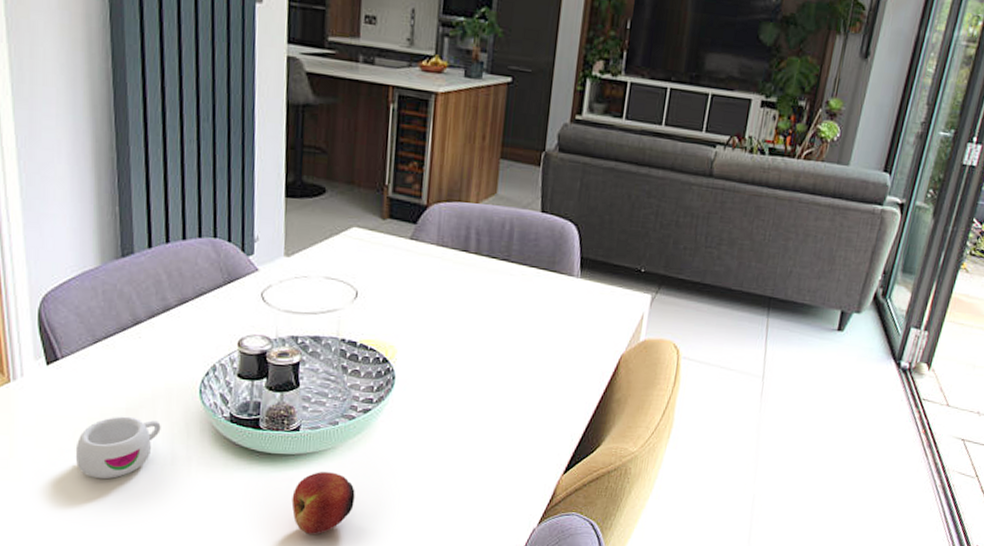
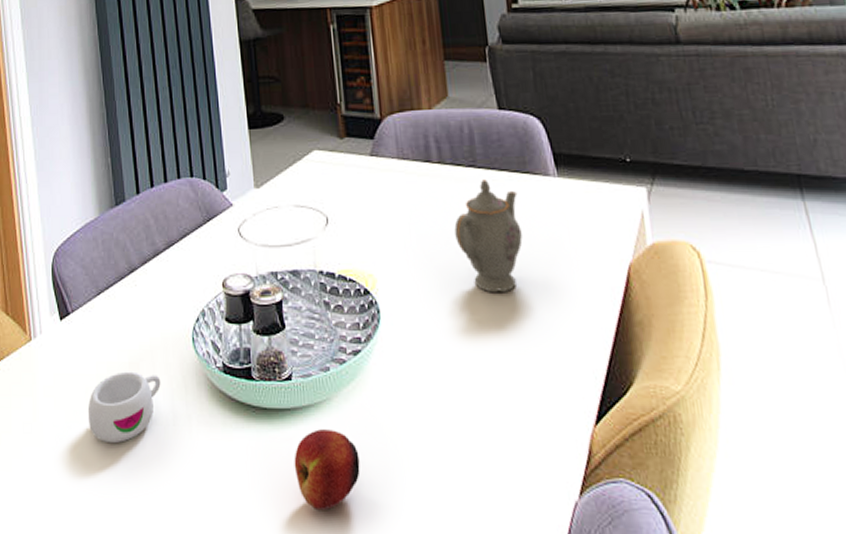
teapot: none [477,273,542,370] -> present [454,179,523,293]

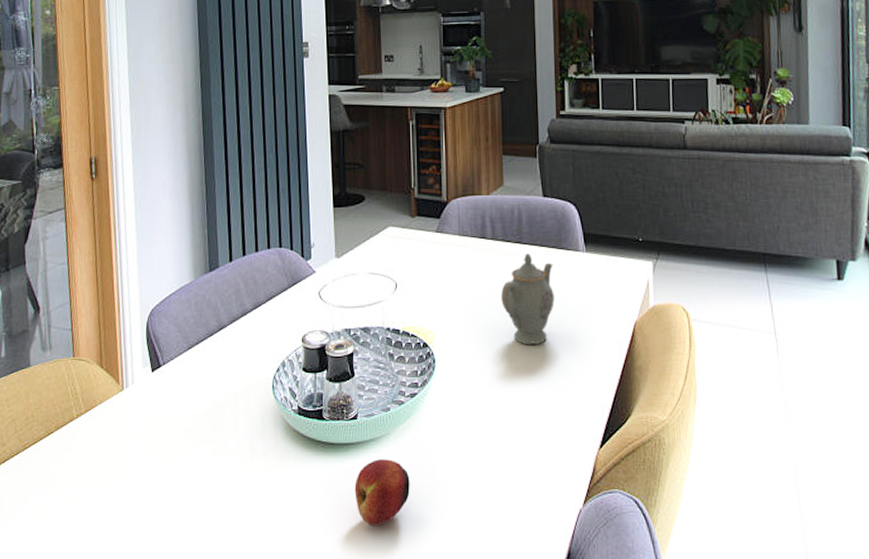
mug: present [87,371,161,444] -> none [173,415,242,478]

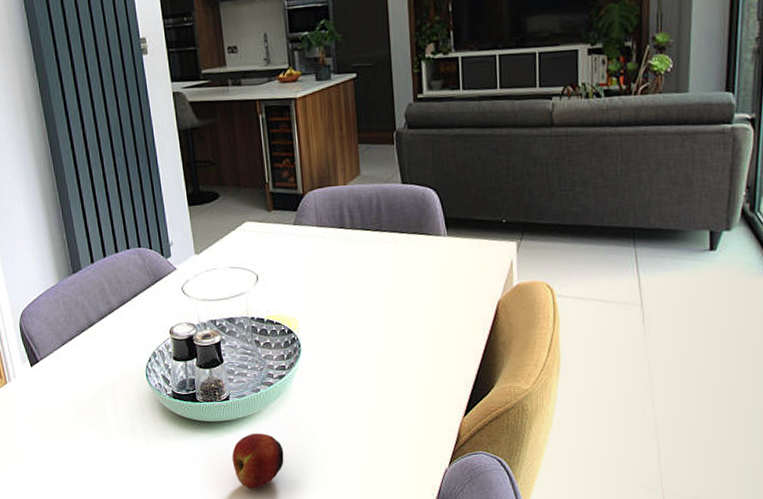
teapot: present [501,253,555,346] -> none [362,240,417,327]

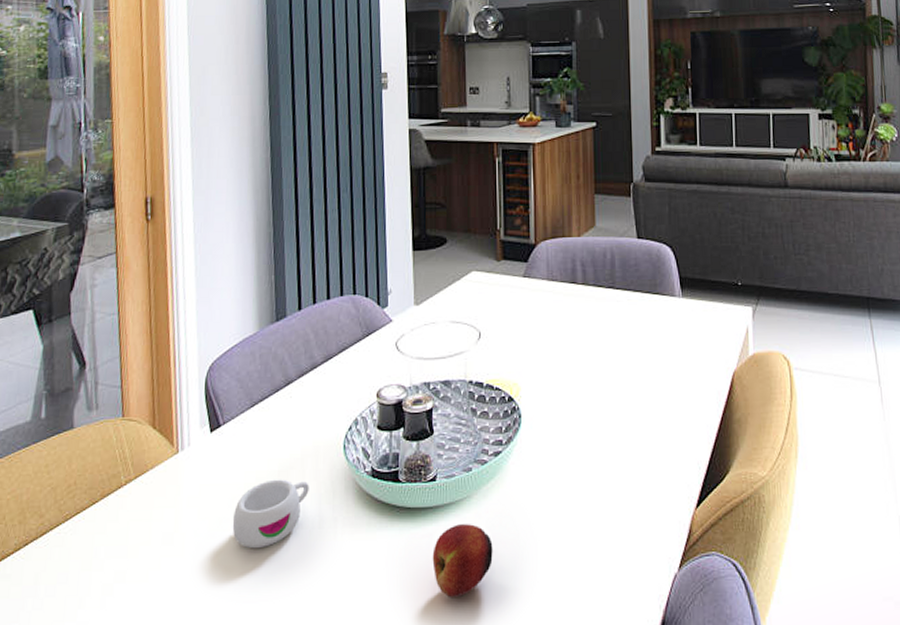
mug: none [60,402,121,456] -> present [232,479,309,549]

